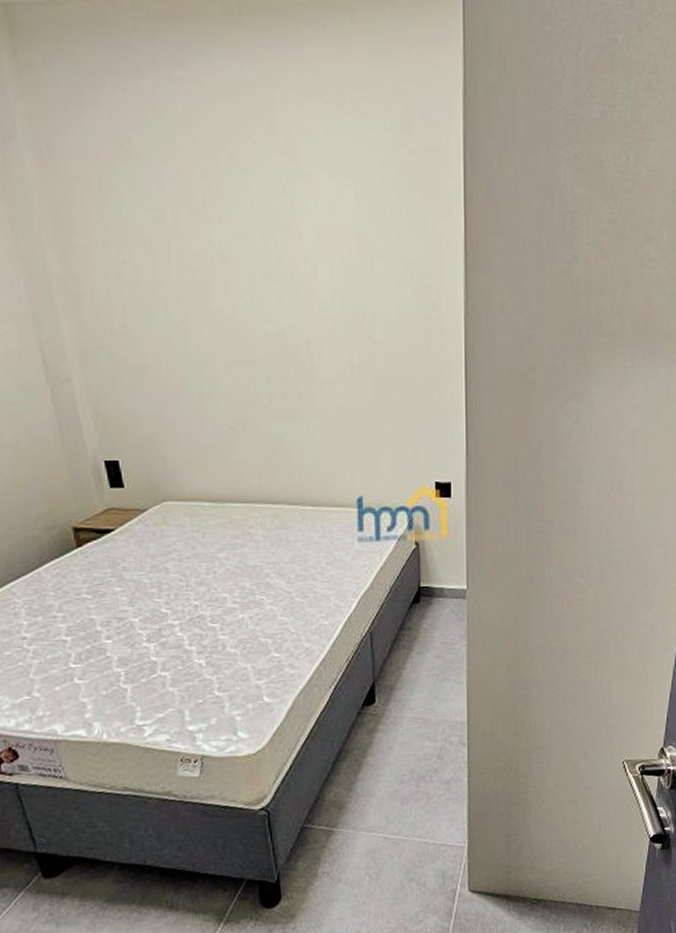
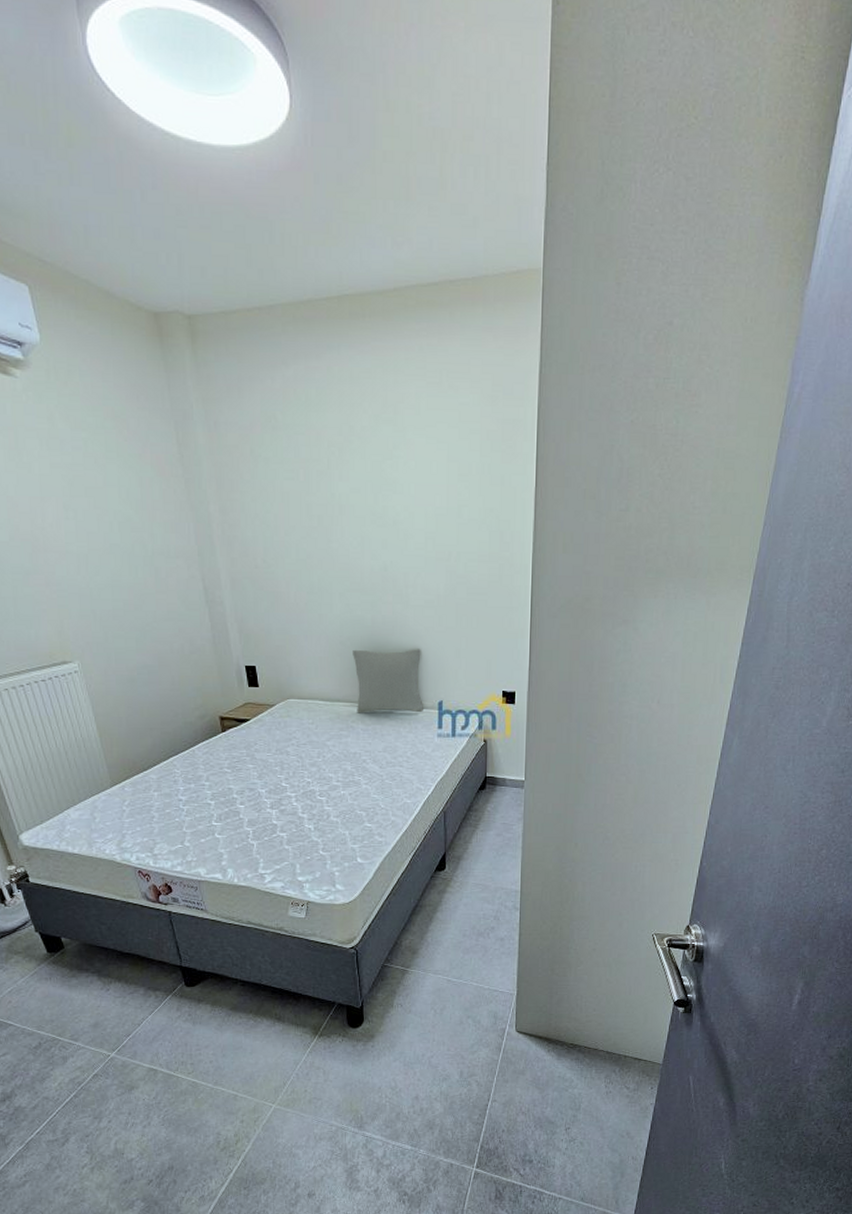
pillow: none [246,433,339,516] -> present [353,649,423,714]

